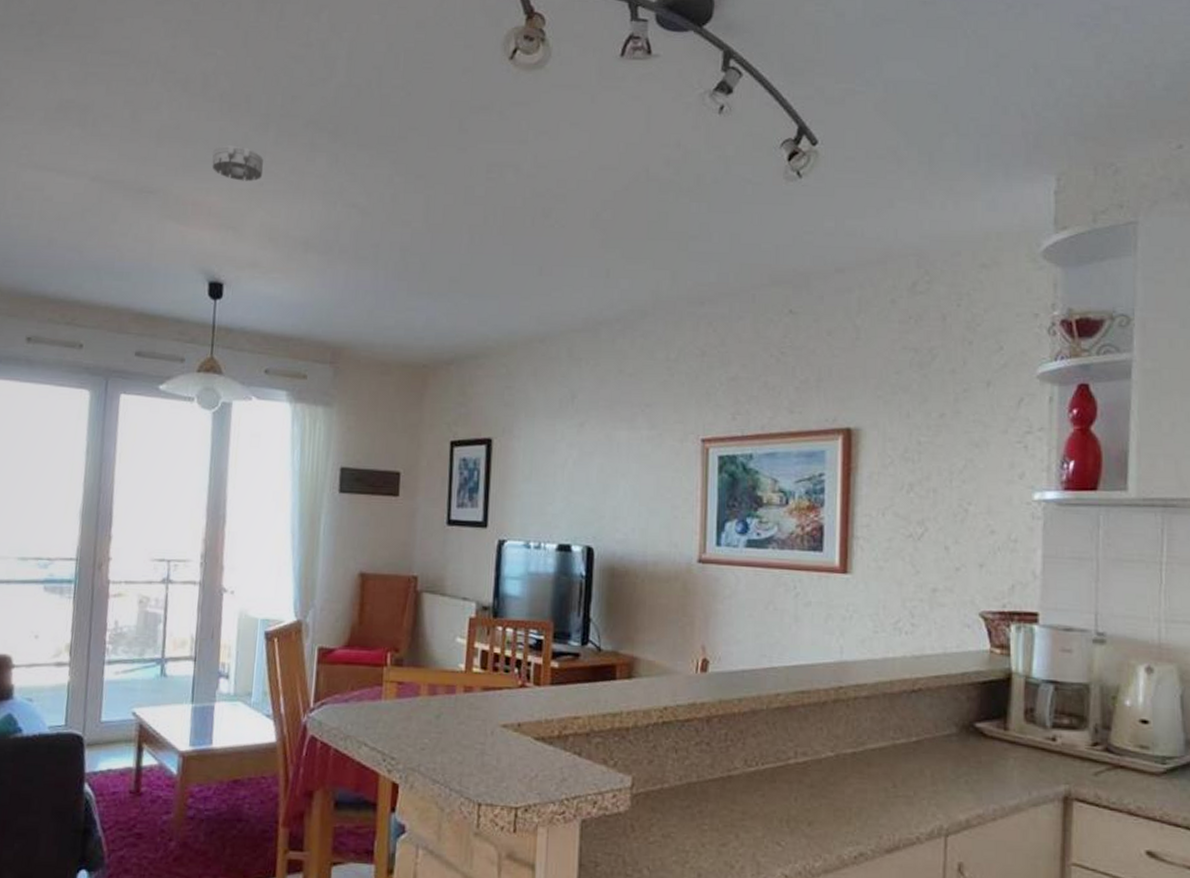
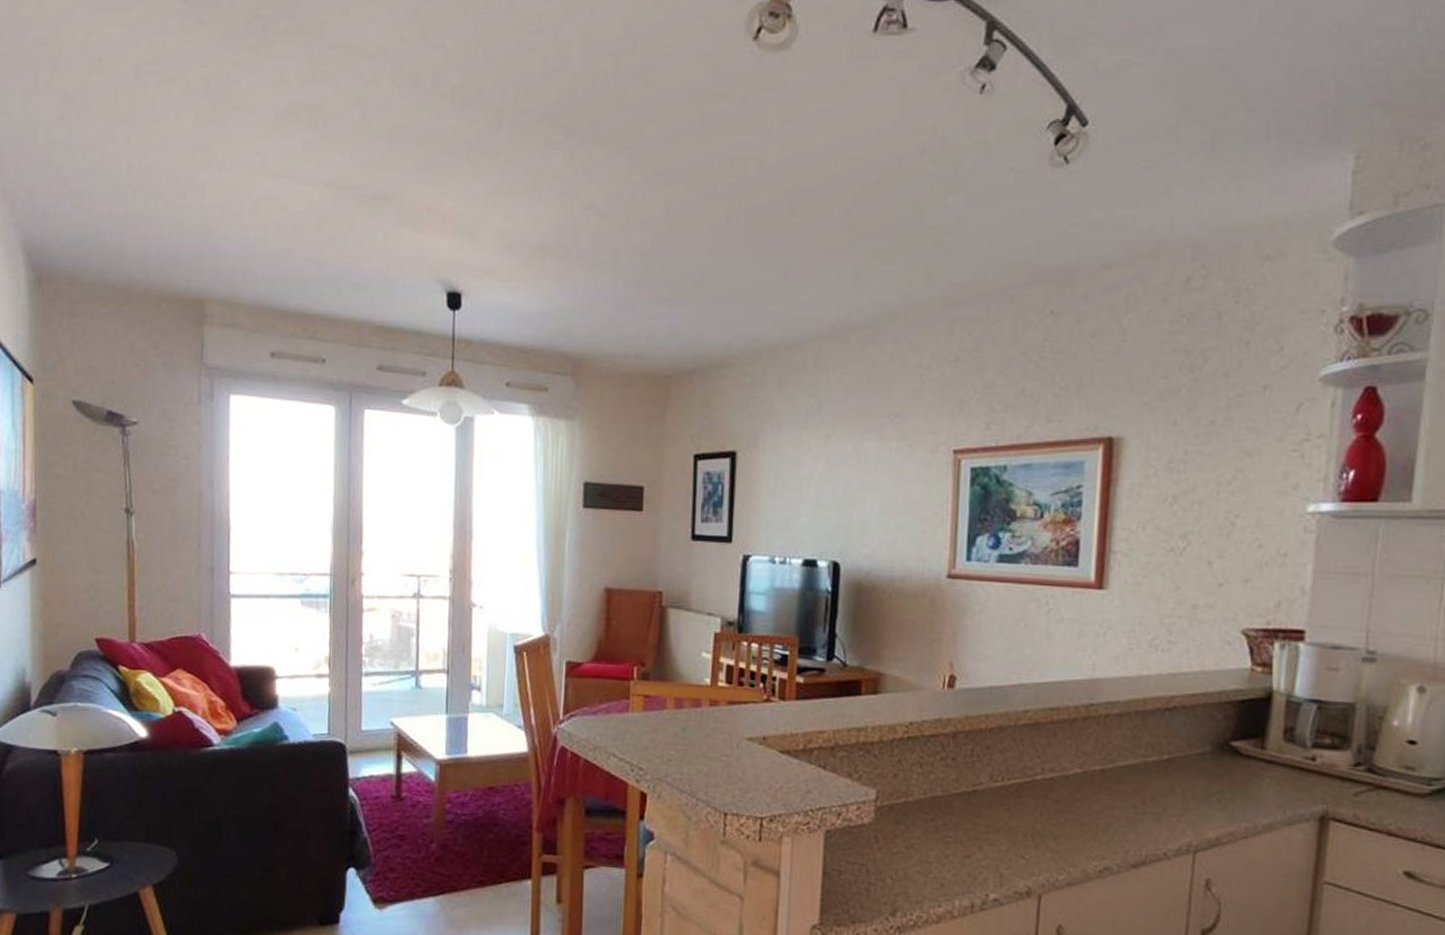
smoke detector: present [212,145,263,181] -> none [445,145,498,184]

